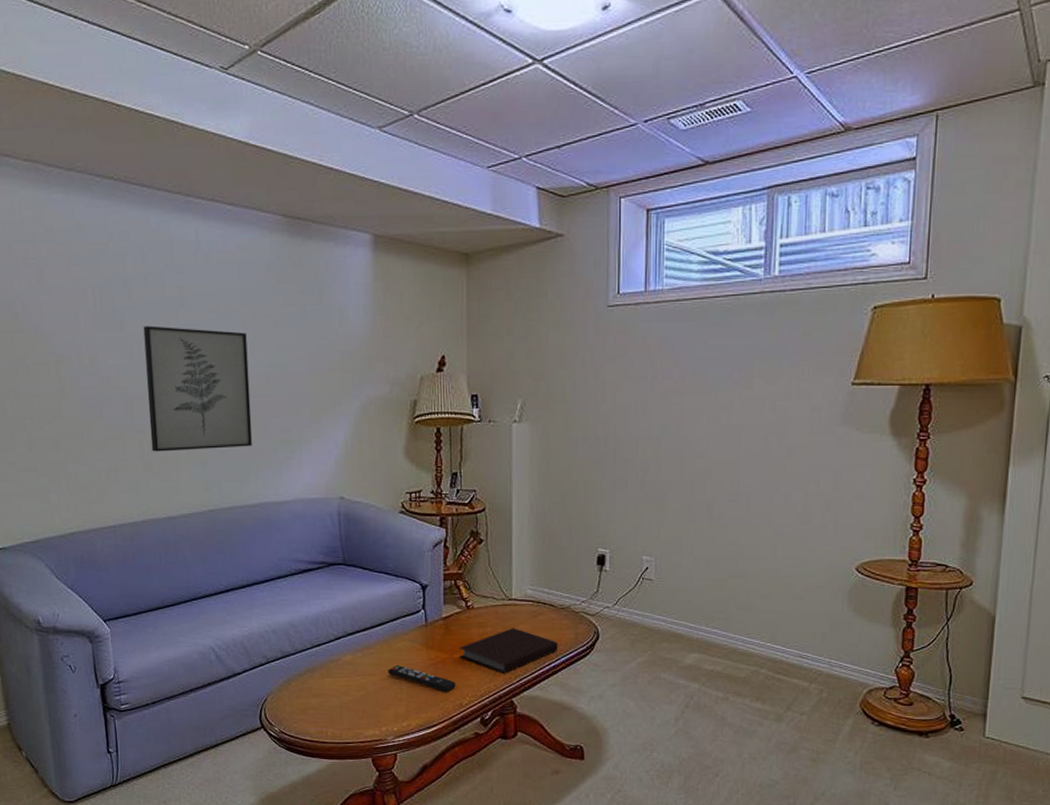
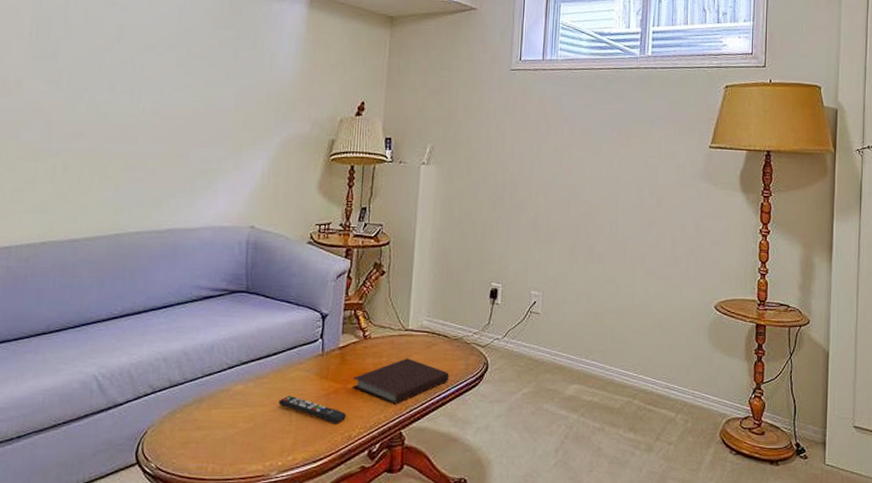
wall art: present [143,326,252,452] -> none [64,56,179,175]

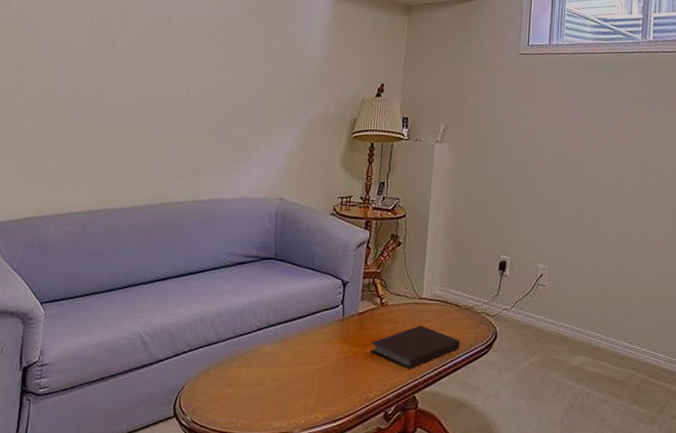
remote control: present [279,395,346,425] -> none [302,357,364,387]

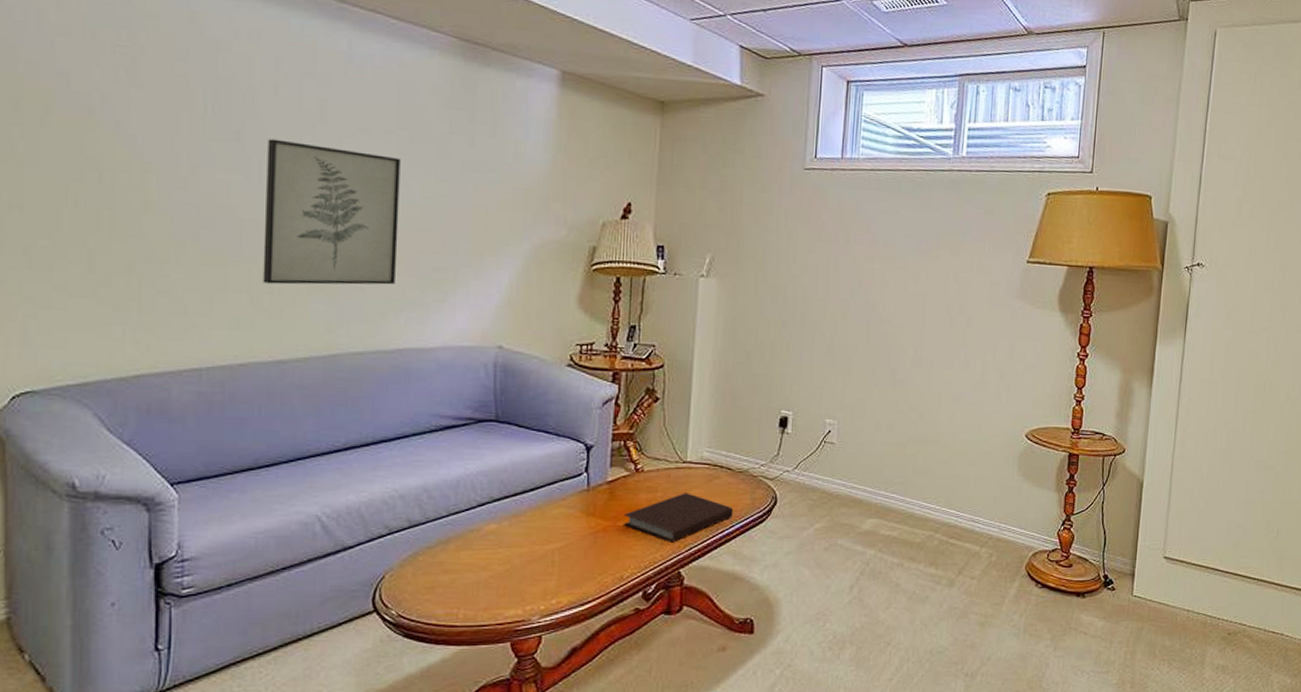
wall art: none [118,42,219,150] -> present [263,138,401,285]

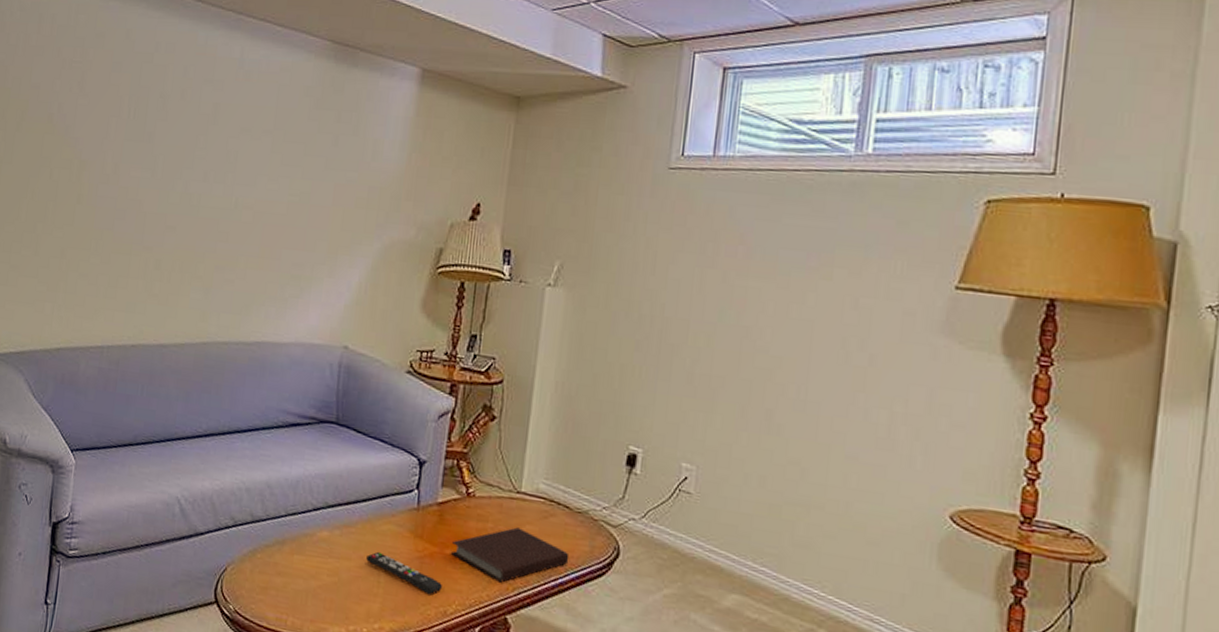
wall art: present [263,138,401,285] -> none [156,139,274,279]
remote control: none [539,534,617,565] -> present [366,551,442,596]

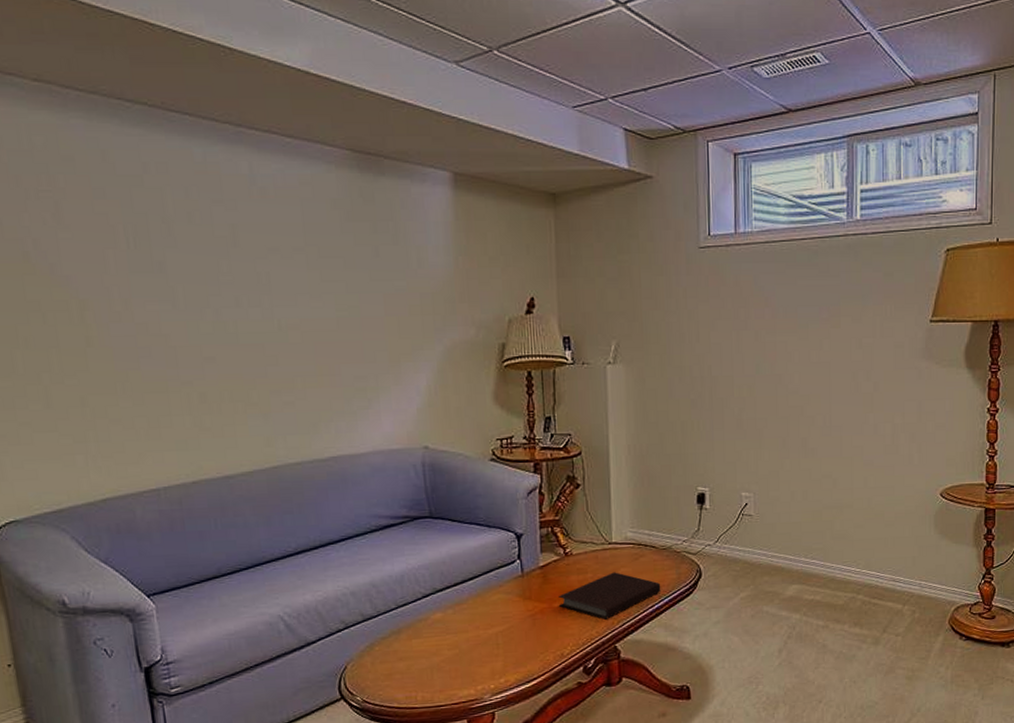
remote control: present [366,551,442,596] -> none [482,619,556,644]

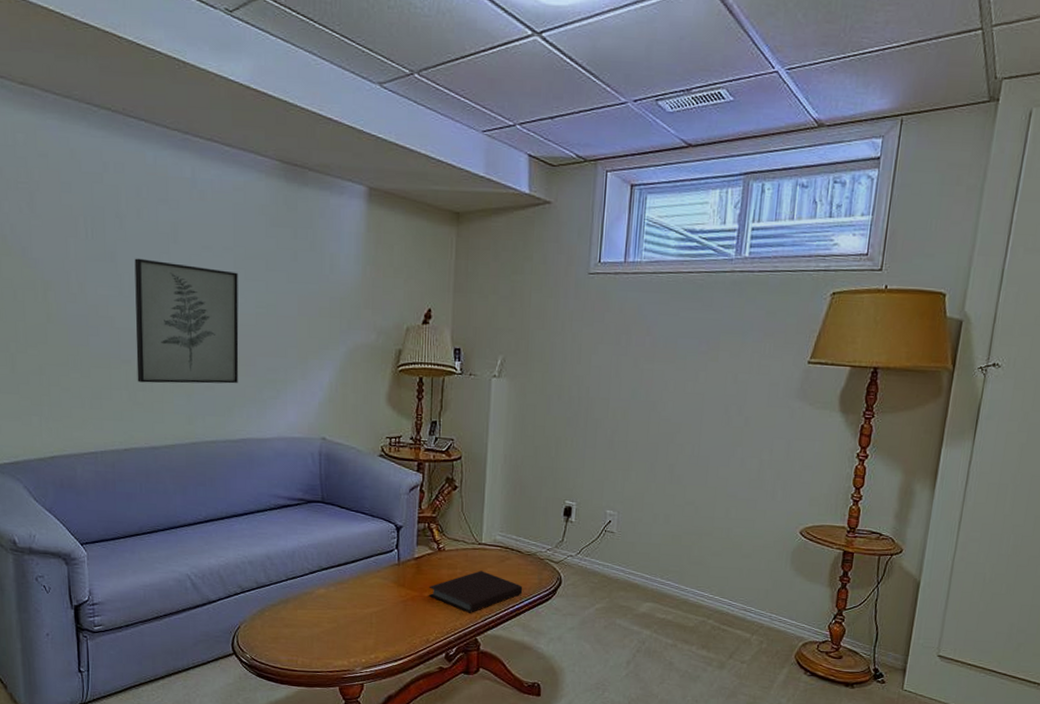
wall art: none [188,267,322,405] -> present [134,258,239,384]

